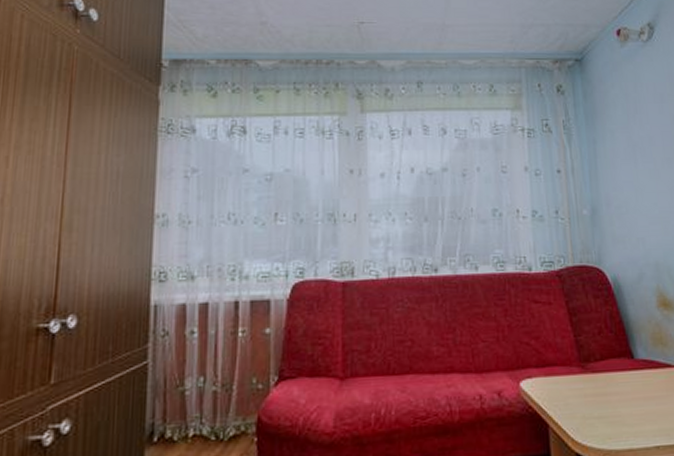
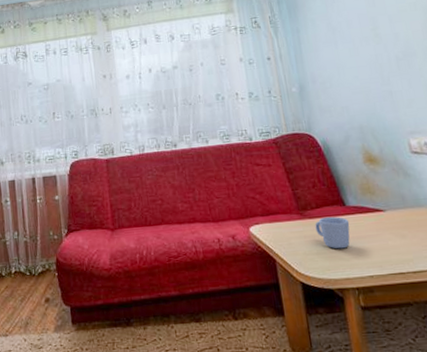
mug: none [598,371,637,413] -> present [315,216,350,249]

